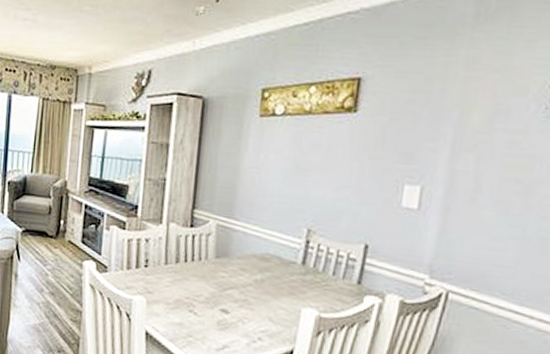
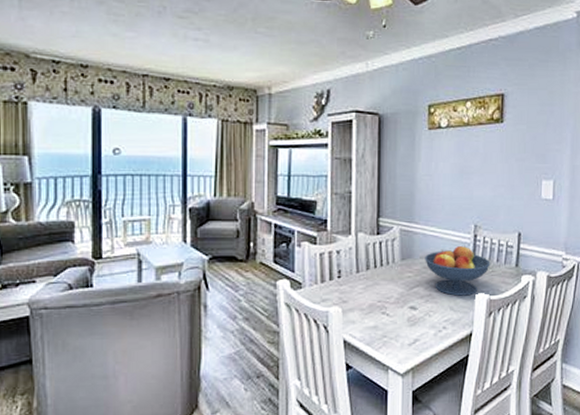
fruit bowl: none [243,250,324,309] -> present [425,245,490,296]

